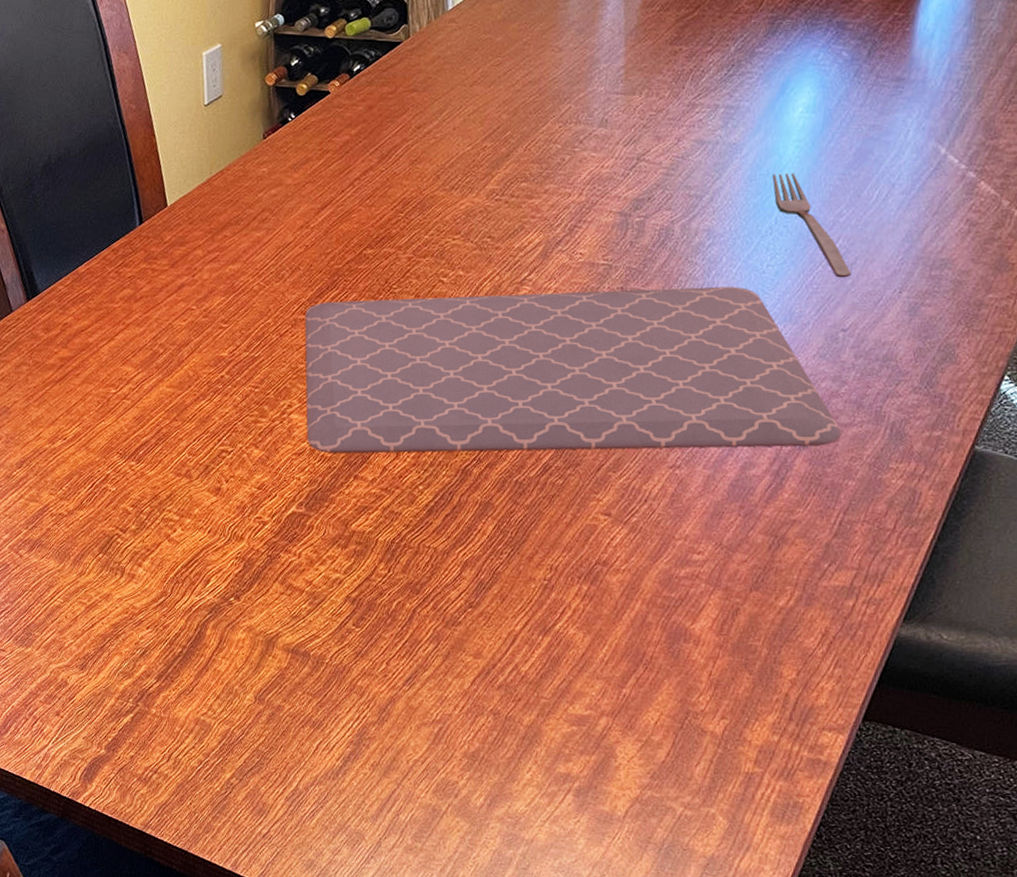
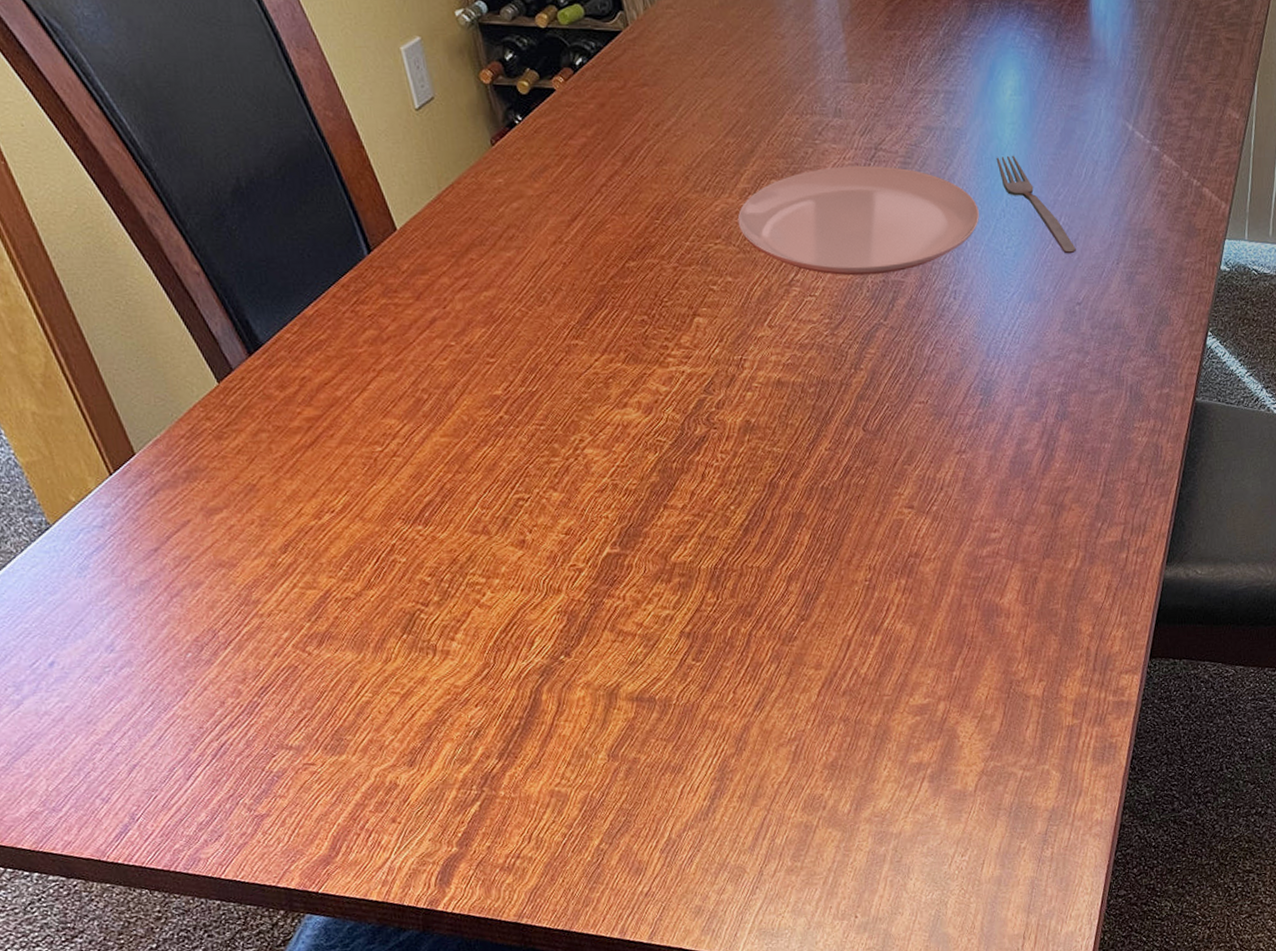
placemat: present [304,286,841,454] -> none [577,271,1092,485]
plate: none [480,174,742,281] -> present [737,165,979,276]

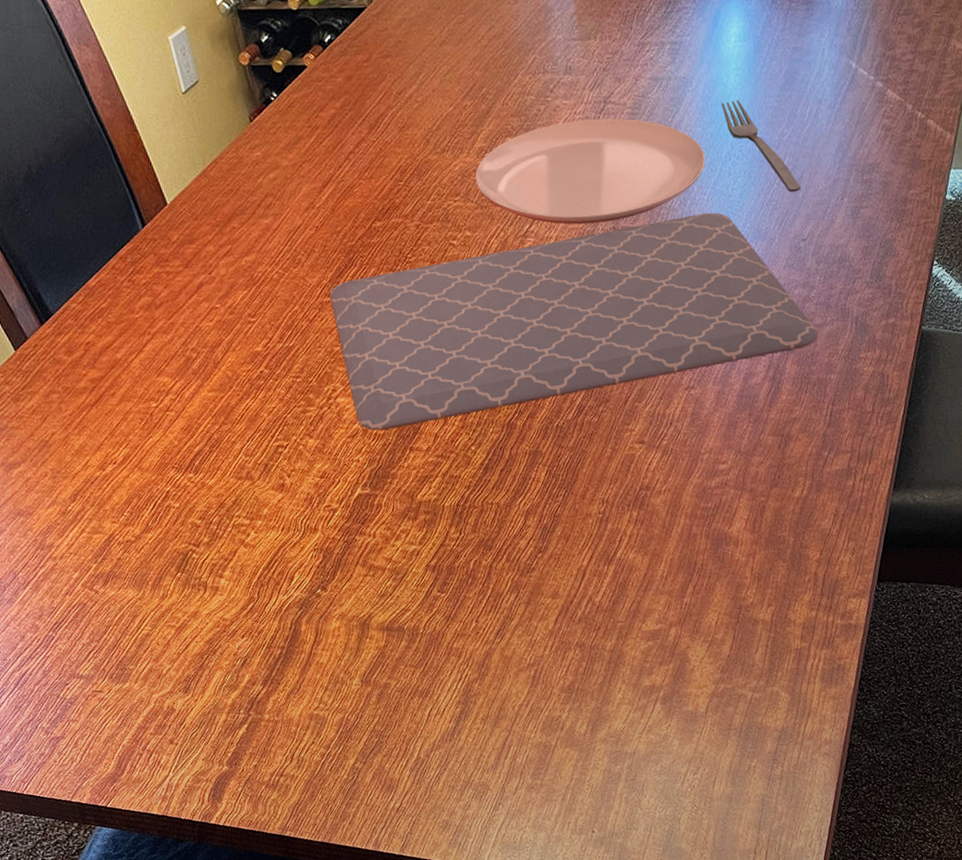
placemat: none [577,271,1092,485] -> present [329,212,818,431]

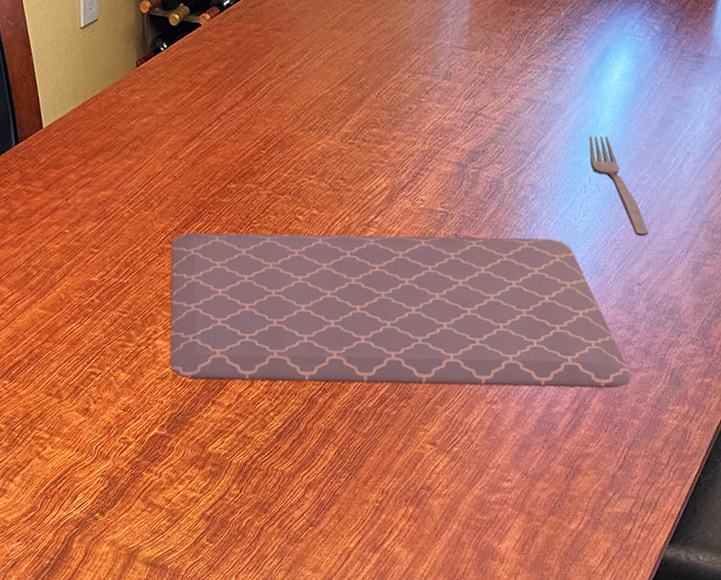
plate: present [475,118,705,225] -> none [334,124,562,228]

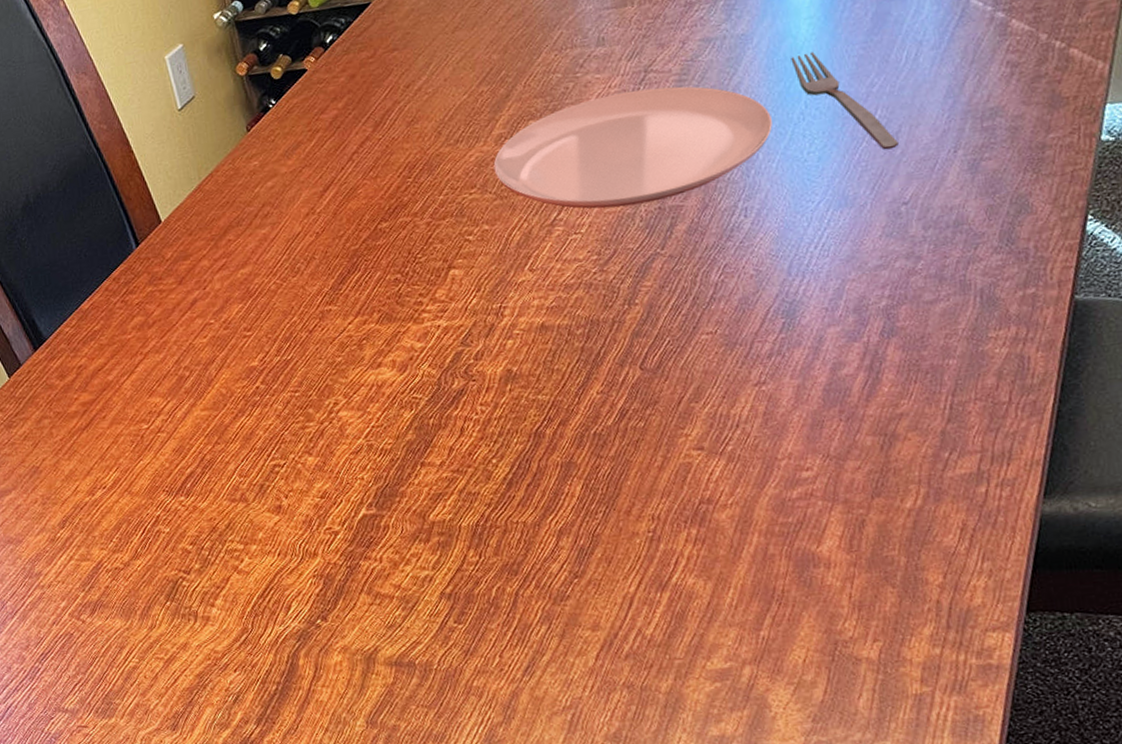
placemat: present [170,232,631,388] -> none [330,180,929,445]
plate: none [334,124,562,228] -> present [493,86,773,209]

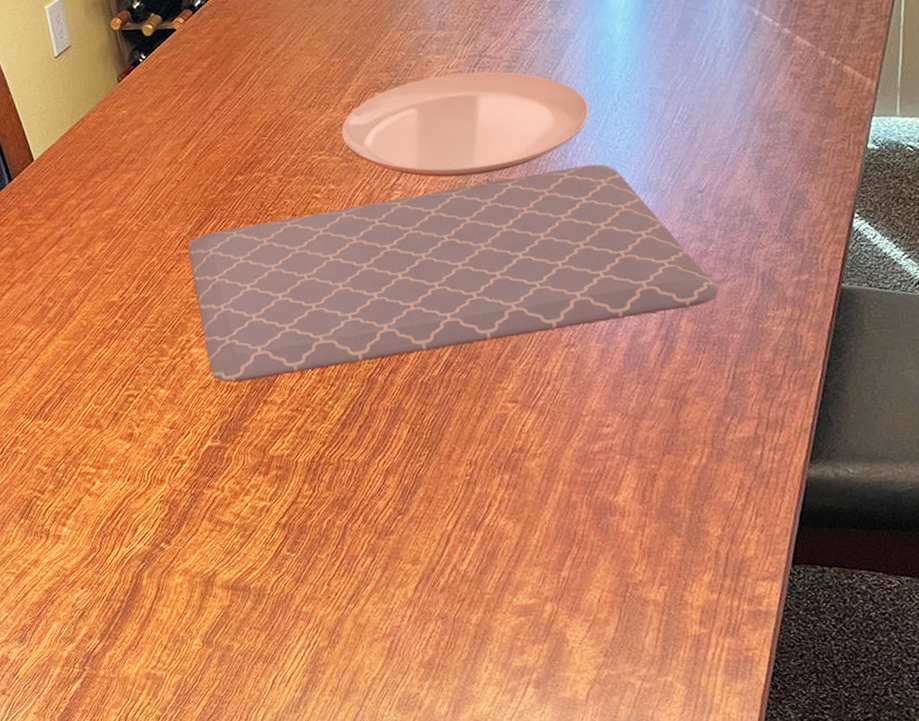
placemat: none [330,180,929,445] -> present [187,164,718,382]
fork: present [790,51,899,150] -> none [607,50,697,143]

